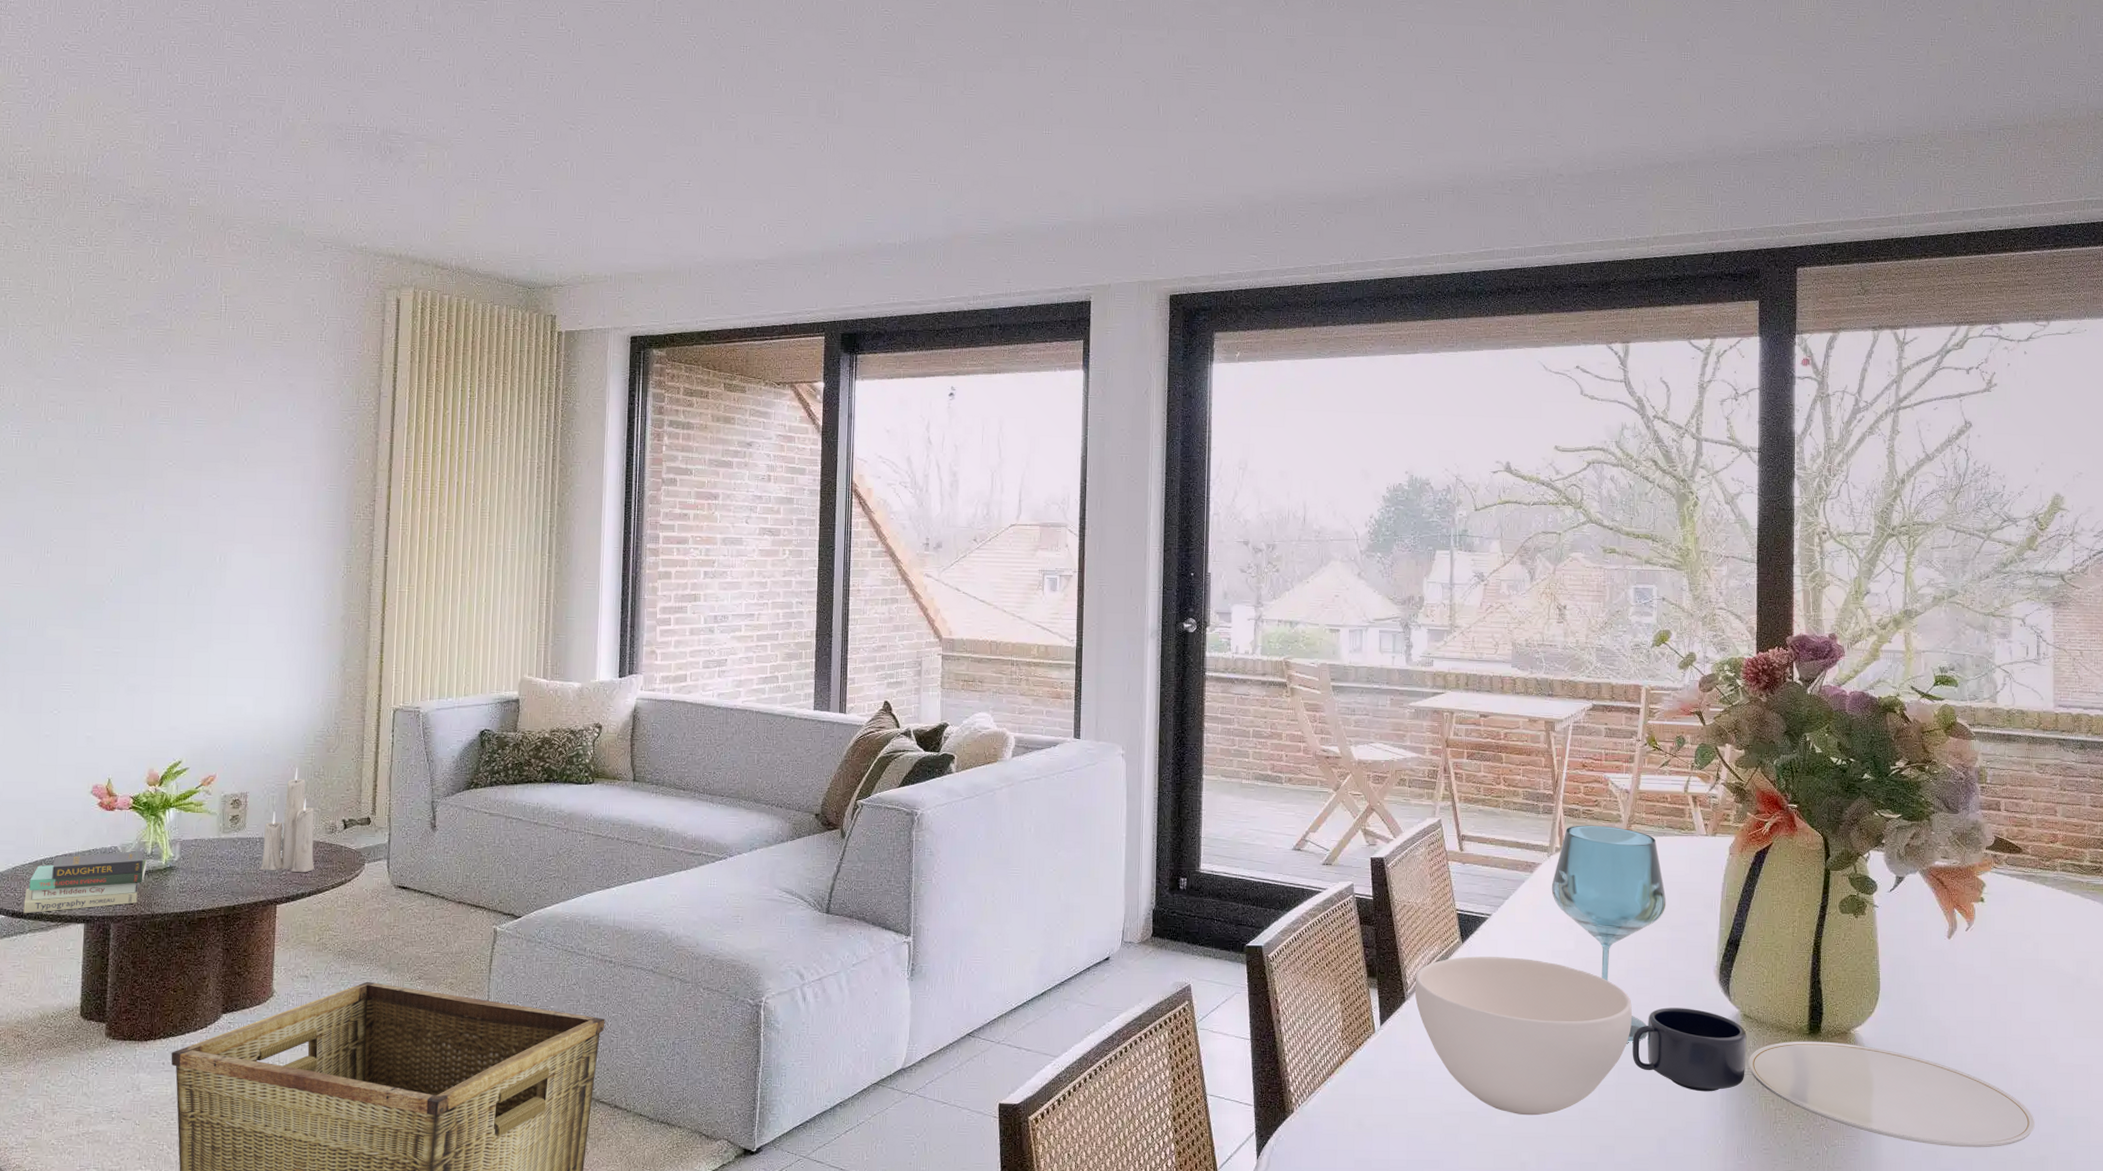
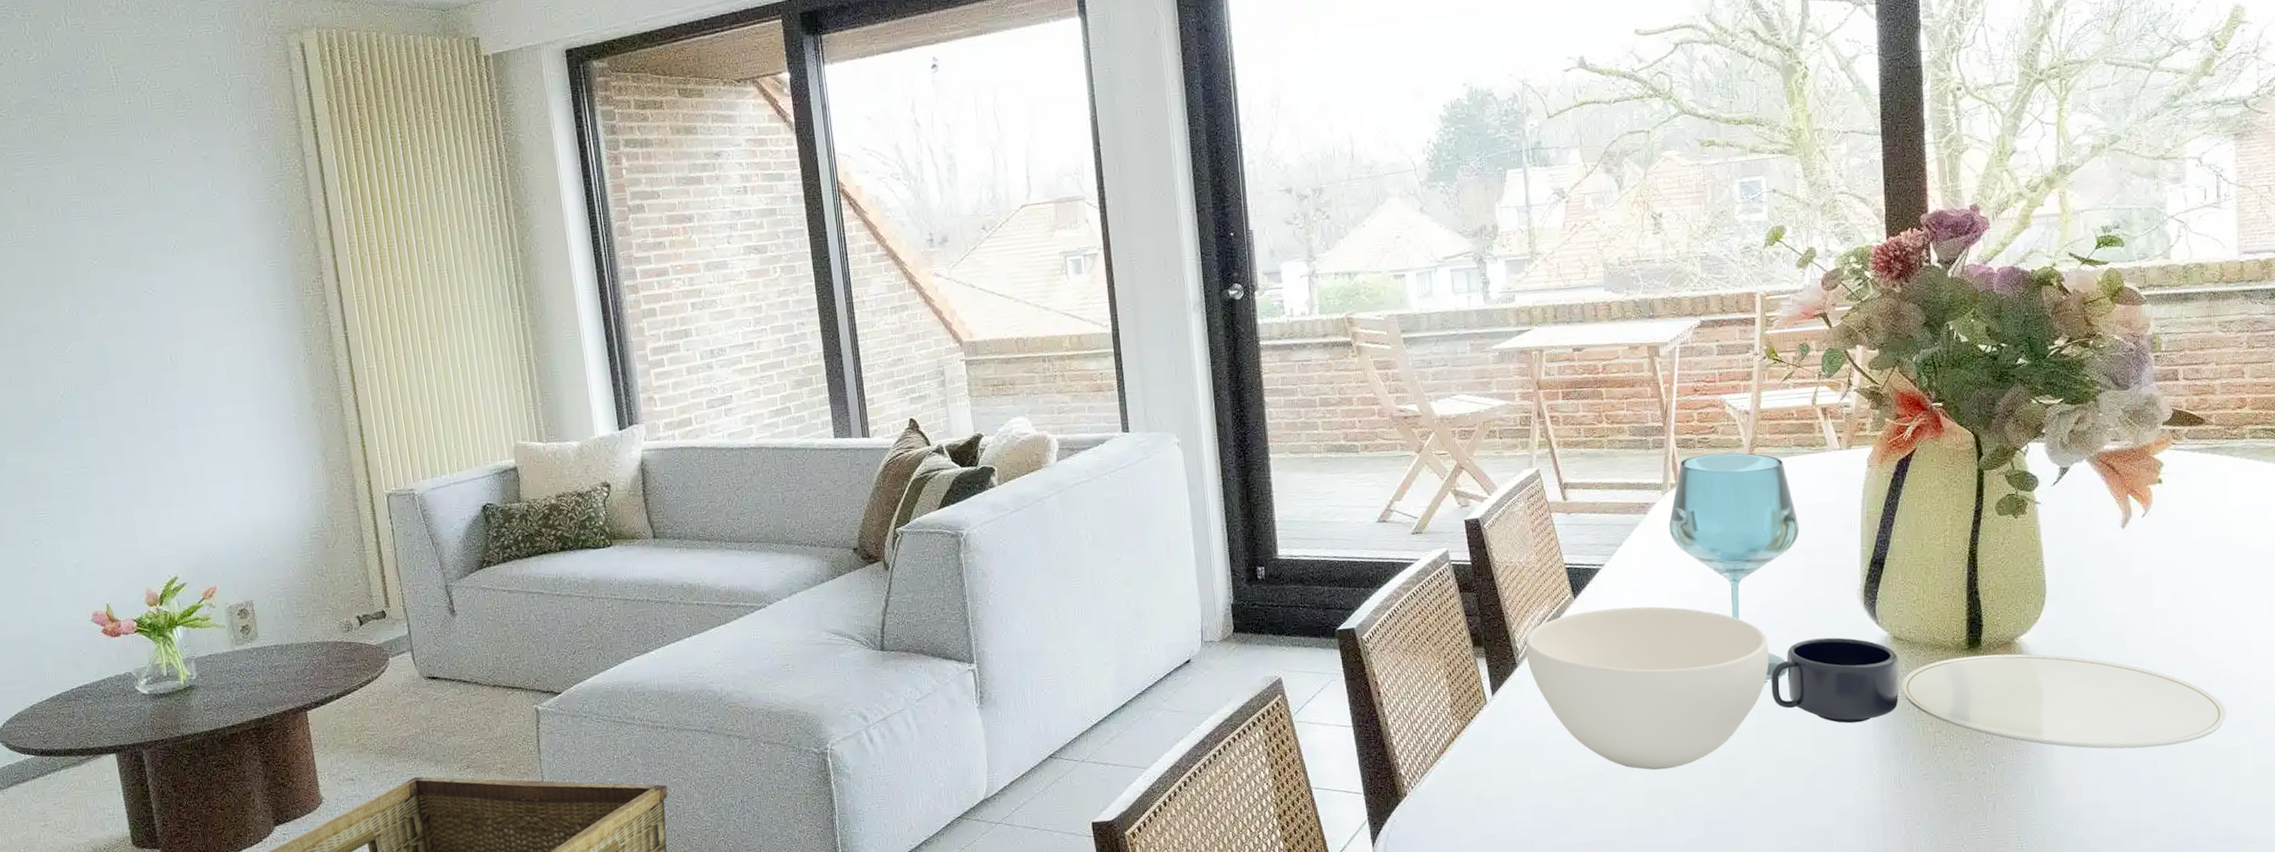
books: present [23,850,147,914] -> none [49,673,166,751]
candle: present [260,768,315,873] -> none [277,569,338,678]

